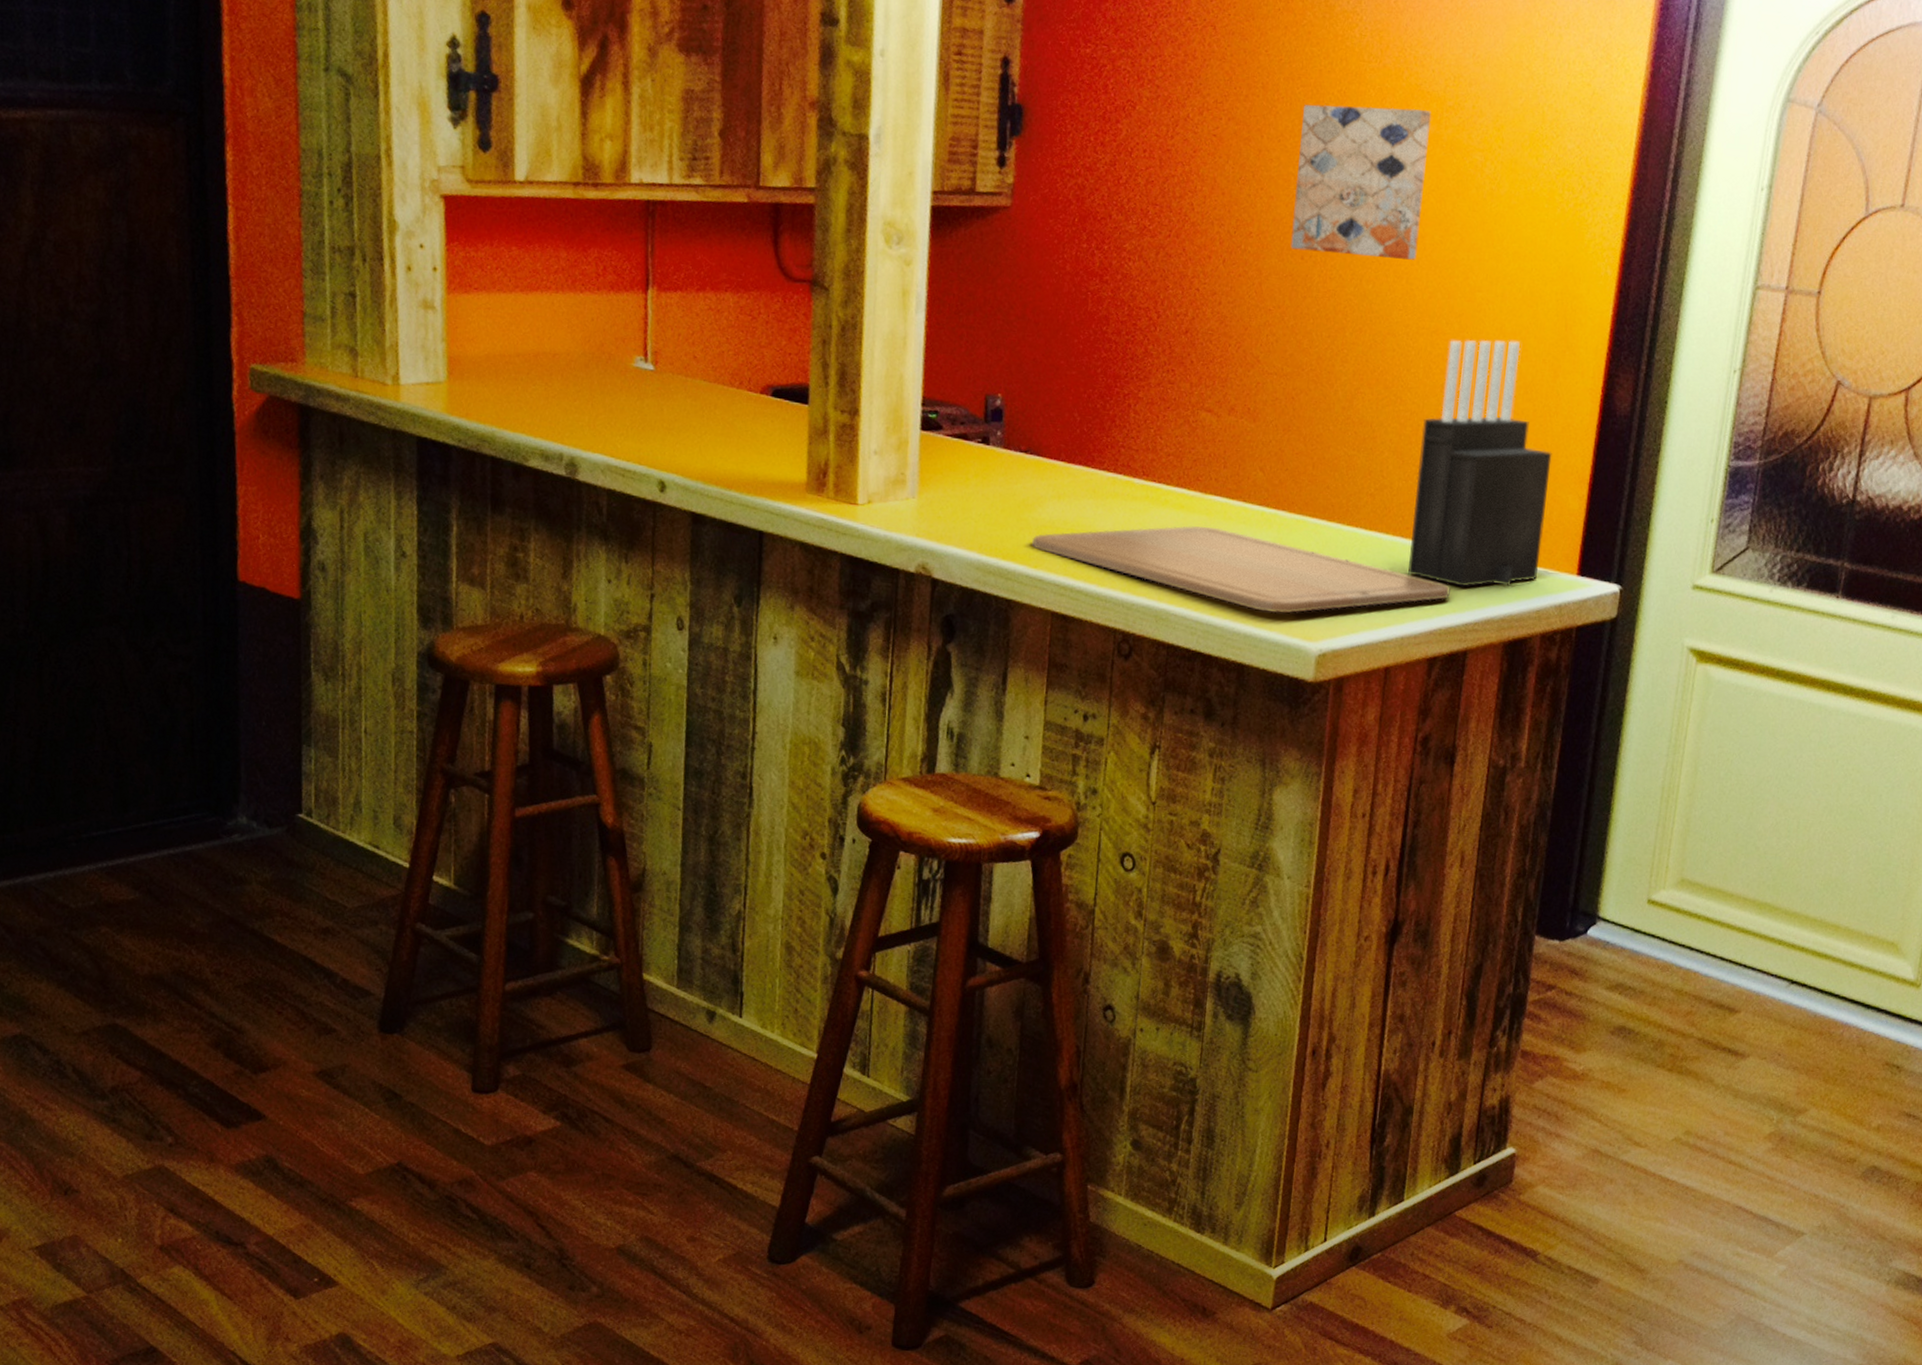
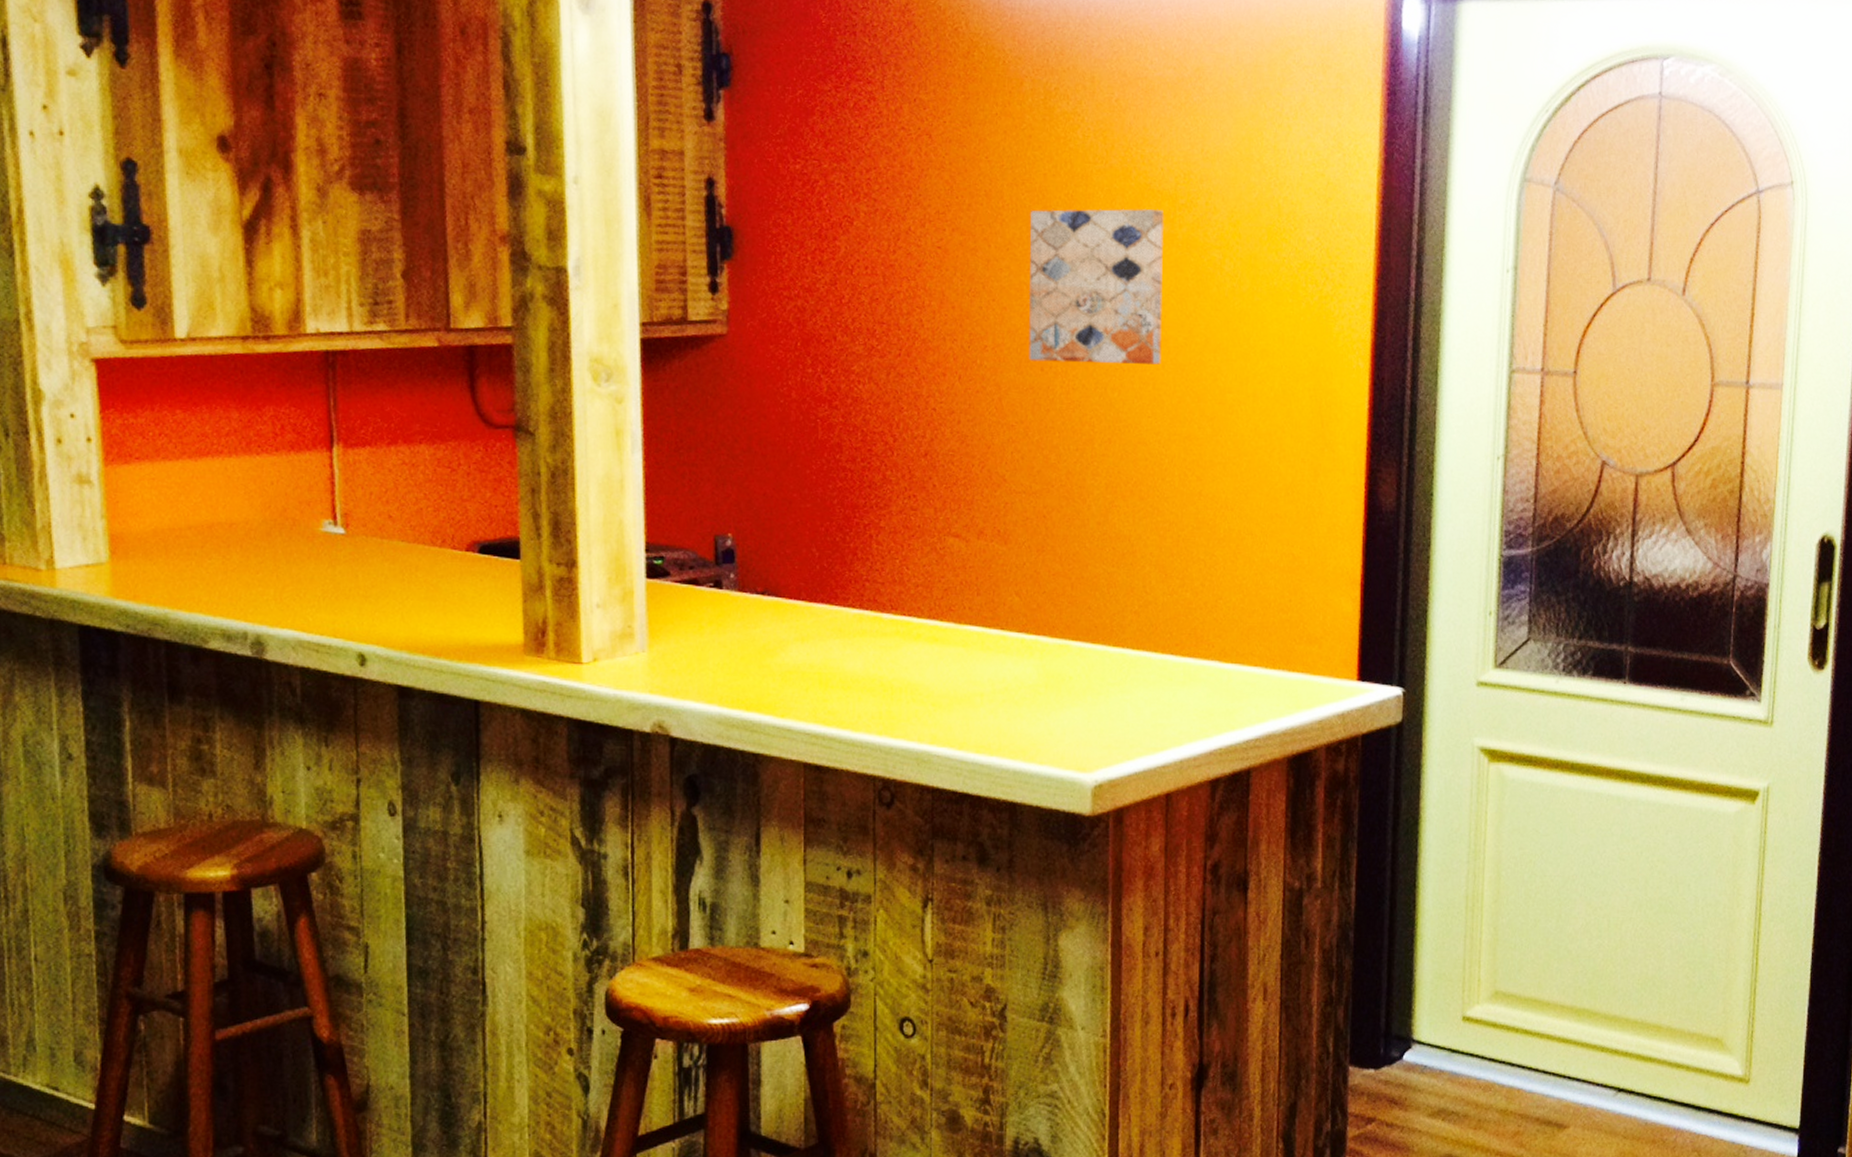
chopping board: present [1032,526,1450,613] -> none [777,659,1227,745]
knife block: present [1408,340,1552,587] -> none [1181,441,1320,702]

